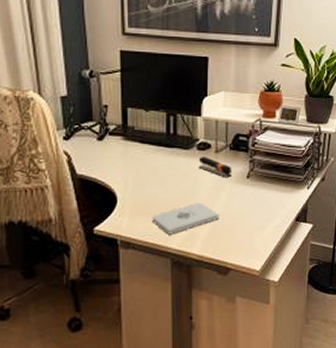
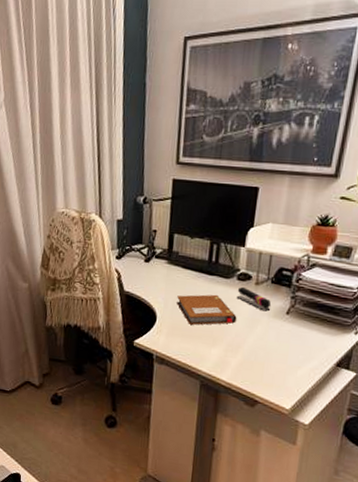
notebook: none [137,167,201,201] -> present [176,294,237,325]
notepad: present [152,203,219,235] -> none [186,331,253,359]

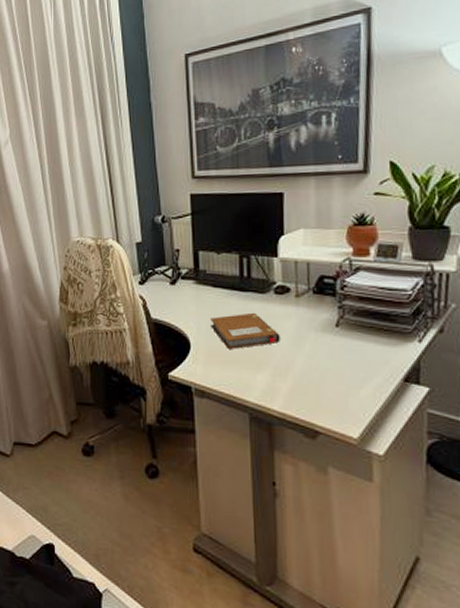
stapler: present [236,286,272,312] -> none [276,300,318,326]

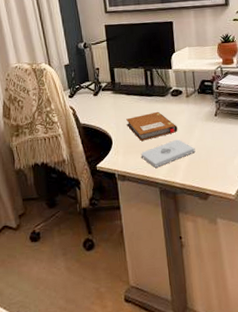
notepad: none [226,353,304,387] -> present [140,139,196,168]

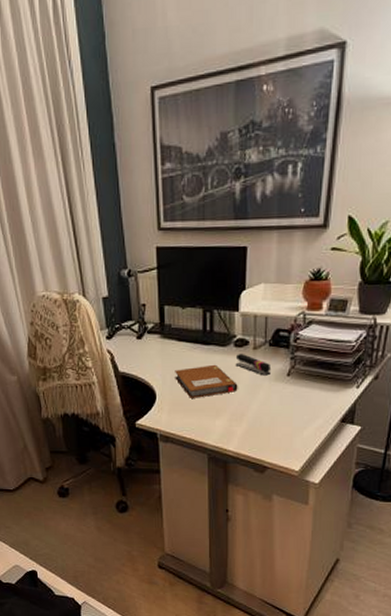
notepad: present [140,139,196,168] -> none [189,400,257,431]
stapler: none [173,100,203,118] -> present [235,353,272,376]

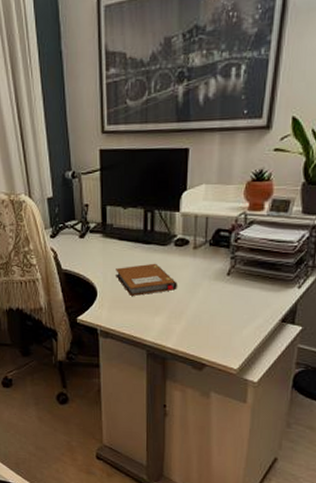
stapler: present [235,353,272,376] -> none [175,252,212,275]

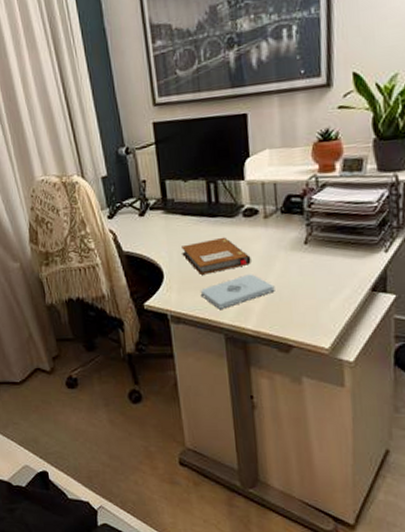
notepad: none [129,299,196,328] -> present [200,274,275,309]

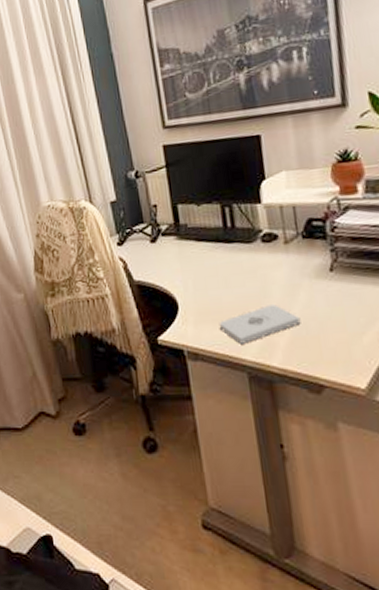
notebook: present [181,237,251,275] -> none [197,264,273,306]

